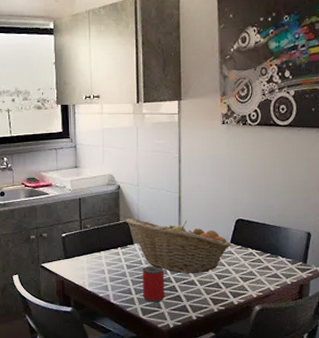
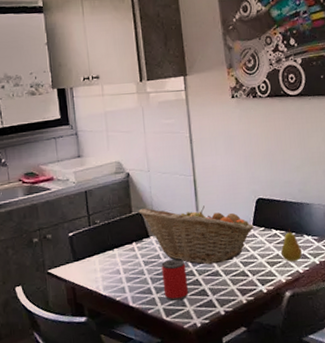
fruit: none [254,249,276,279] -> present [280,228,303,262]

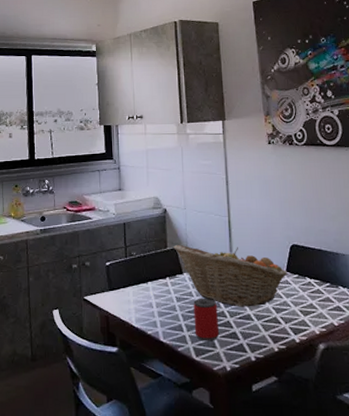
fruit: present [280,228,303,262] -> none [314,278,338,313]

